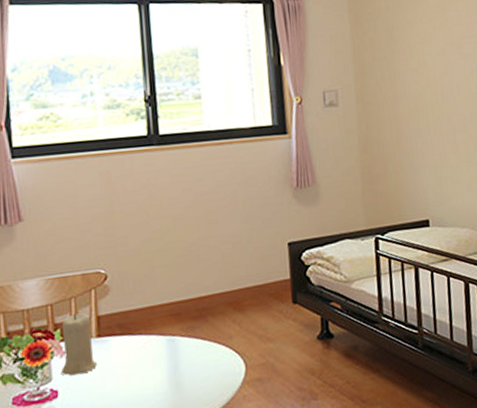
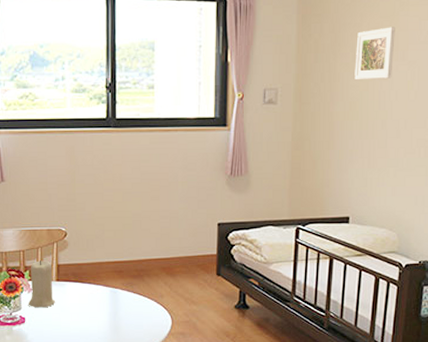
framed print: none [411,21,451,77] -> present [354,27,395,80]

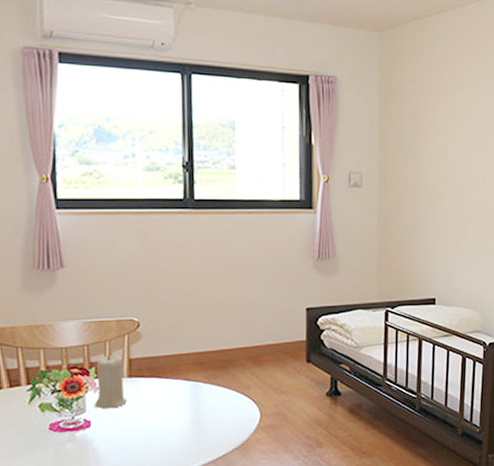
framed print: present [354,27,395,80] -> none [434,117,470,166]

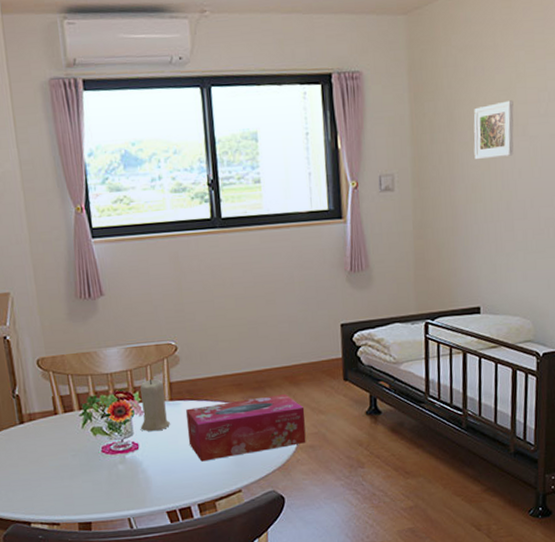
tissue box: none [145,374,267,441] -> present [186,394,306,462]
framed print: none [434,117,470,166] -> present [473,100,514,160]

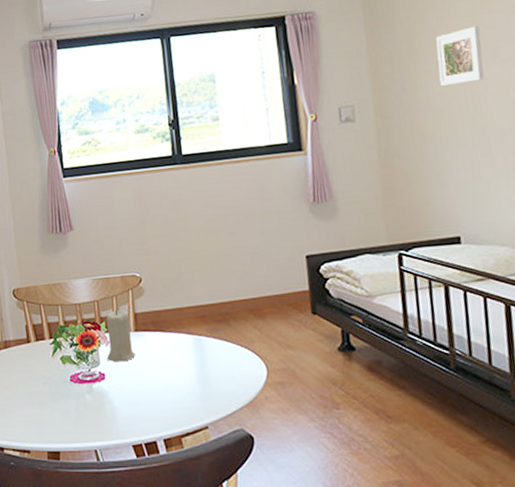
tissue box: present [186,394,306,462] -> none [151,327,275,395]

